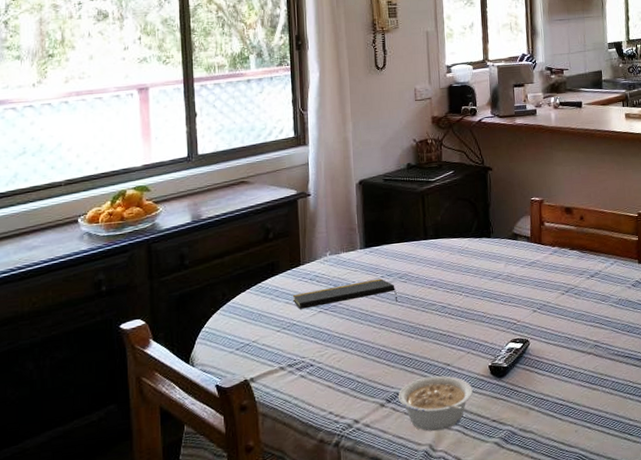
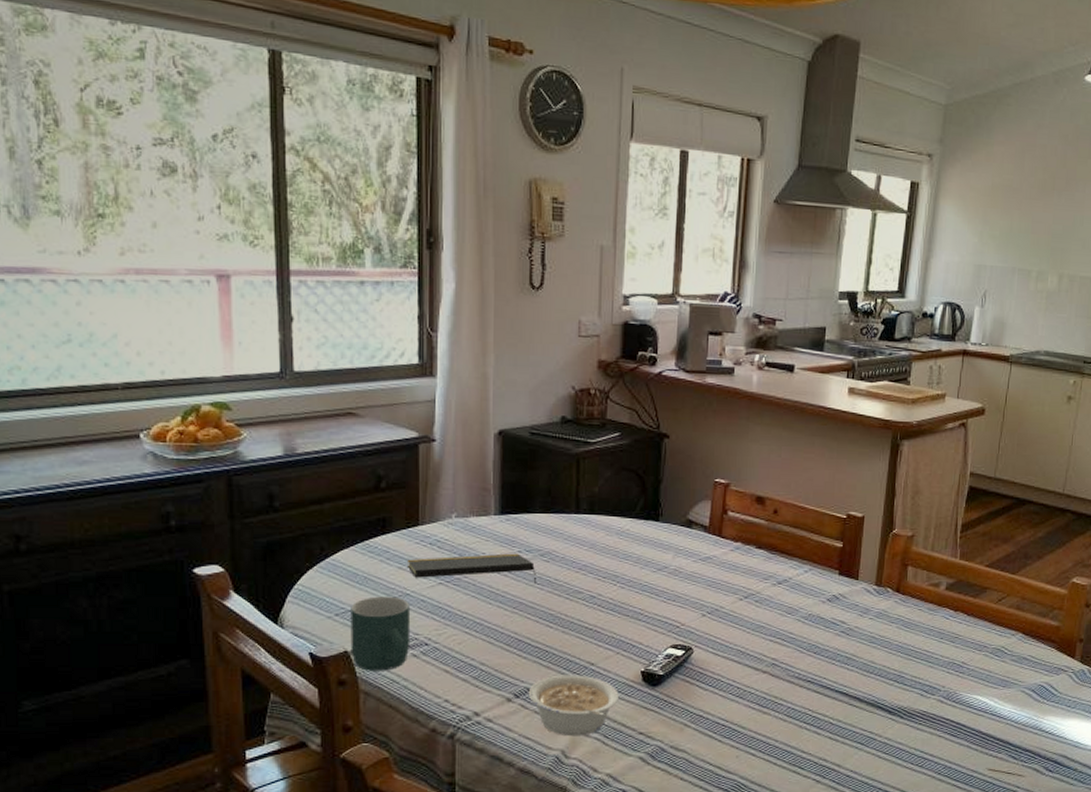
mug: none [248,327,299,395] -> present [351,596,411,671]

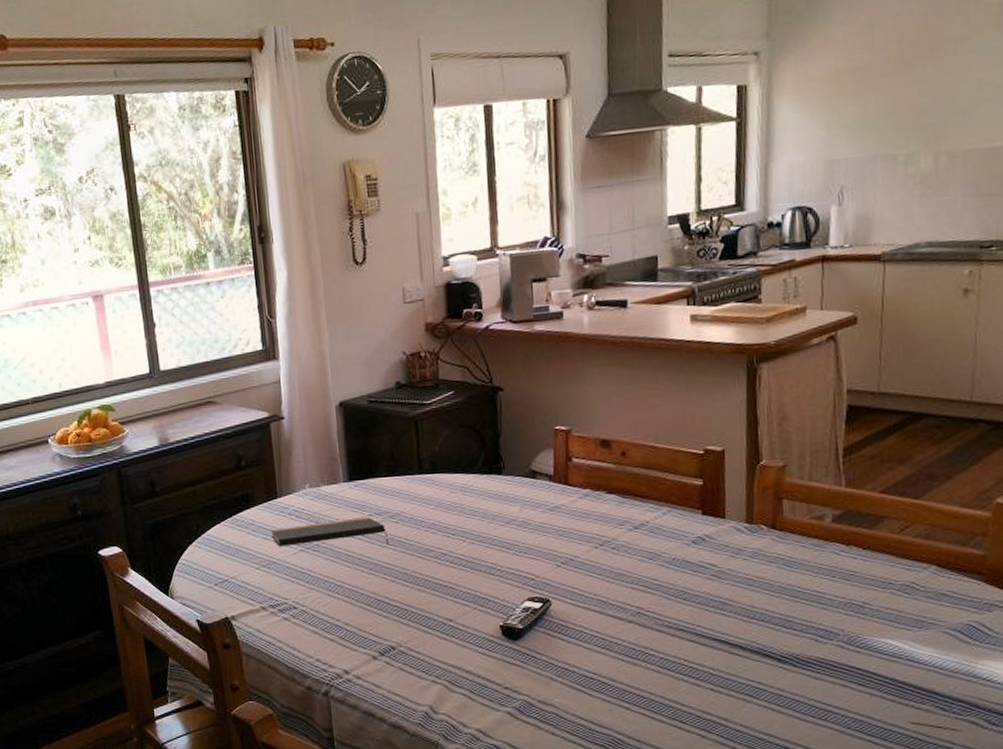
mug: present [351,596,411,671] -> none [227,565,281,635]
legume: present [528,675,619,737] -> none [392,631,480,692]

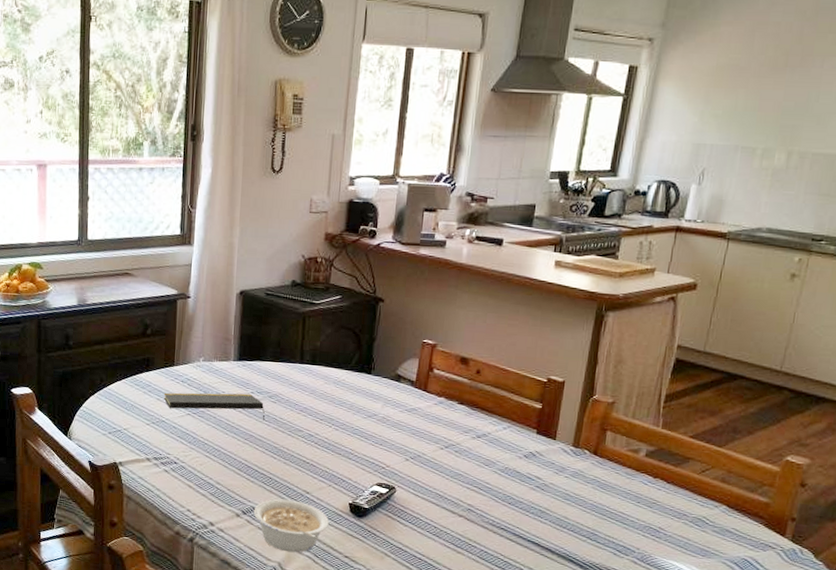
legume: none [392,631,480,692] -> present [253,499,329,553]

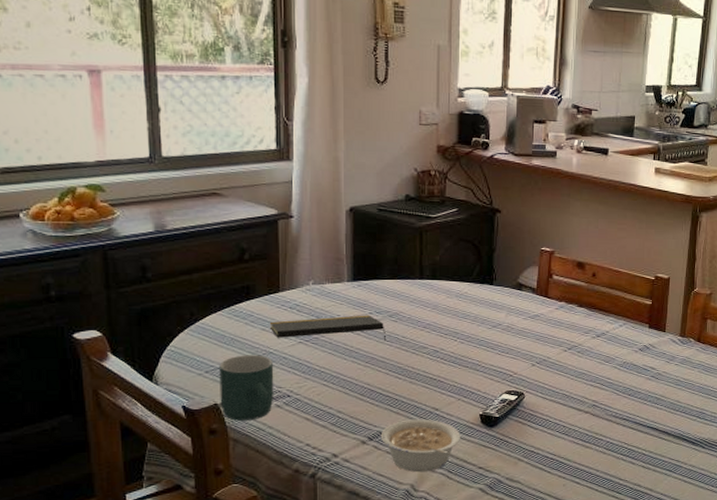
mug: none [119,420,165,481] -> present [219,355,274,421]

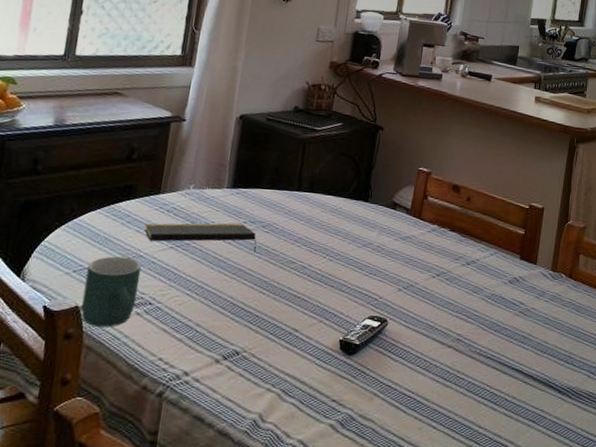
legume: present [380,419,460,473] -> none [235,339,318,401]

